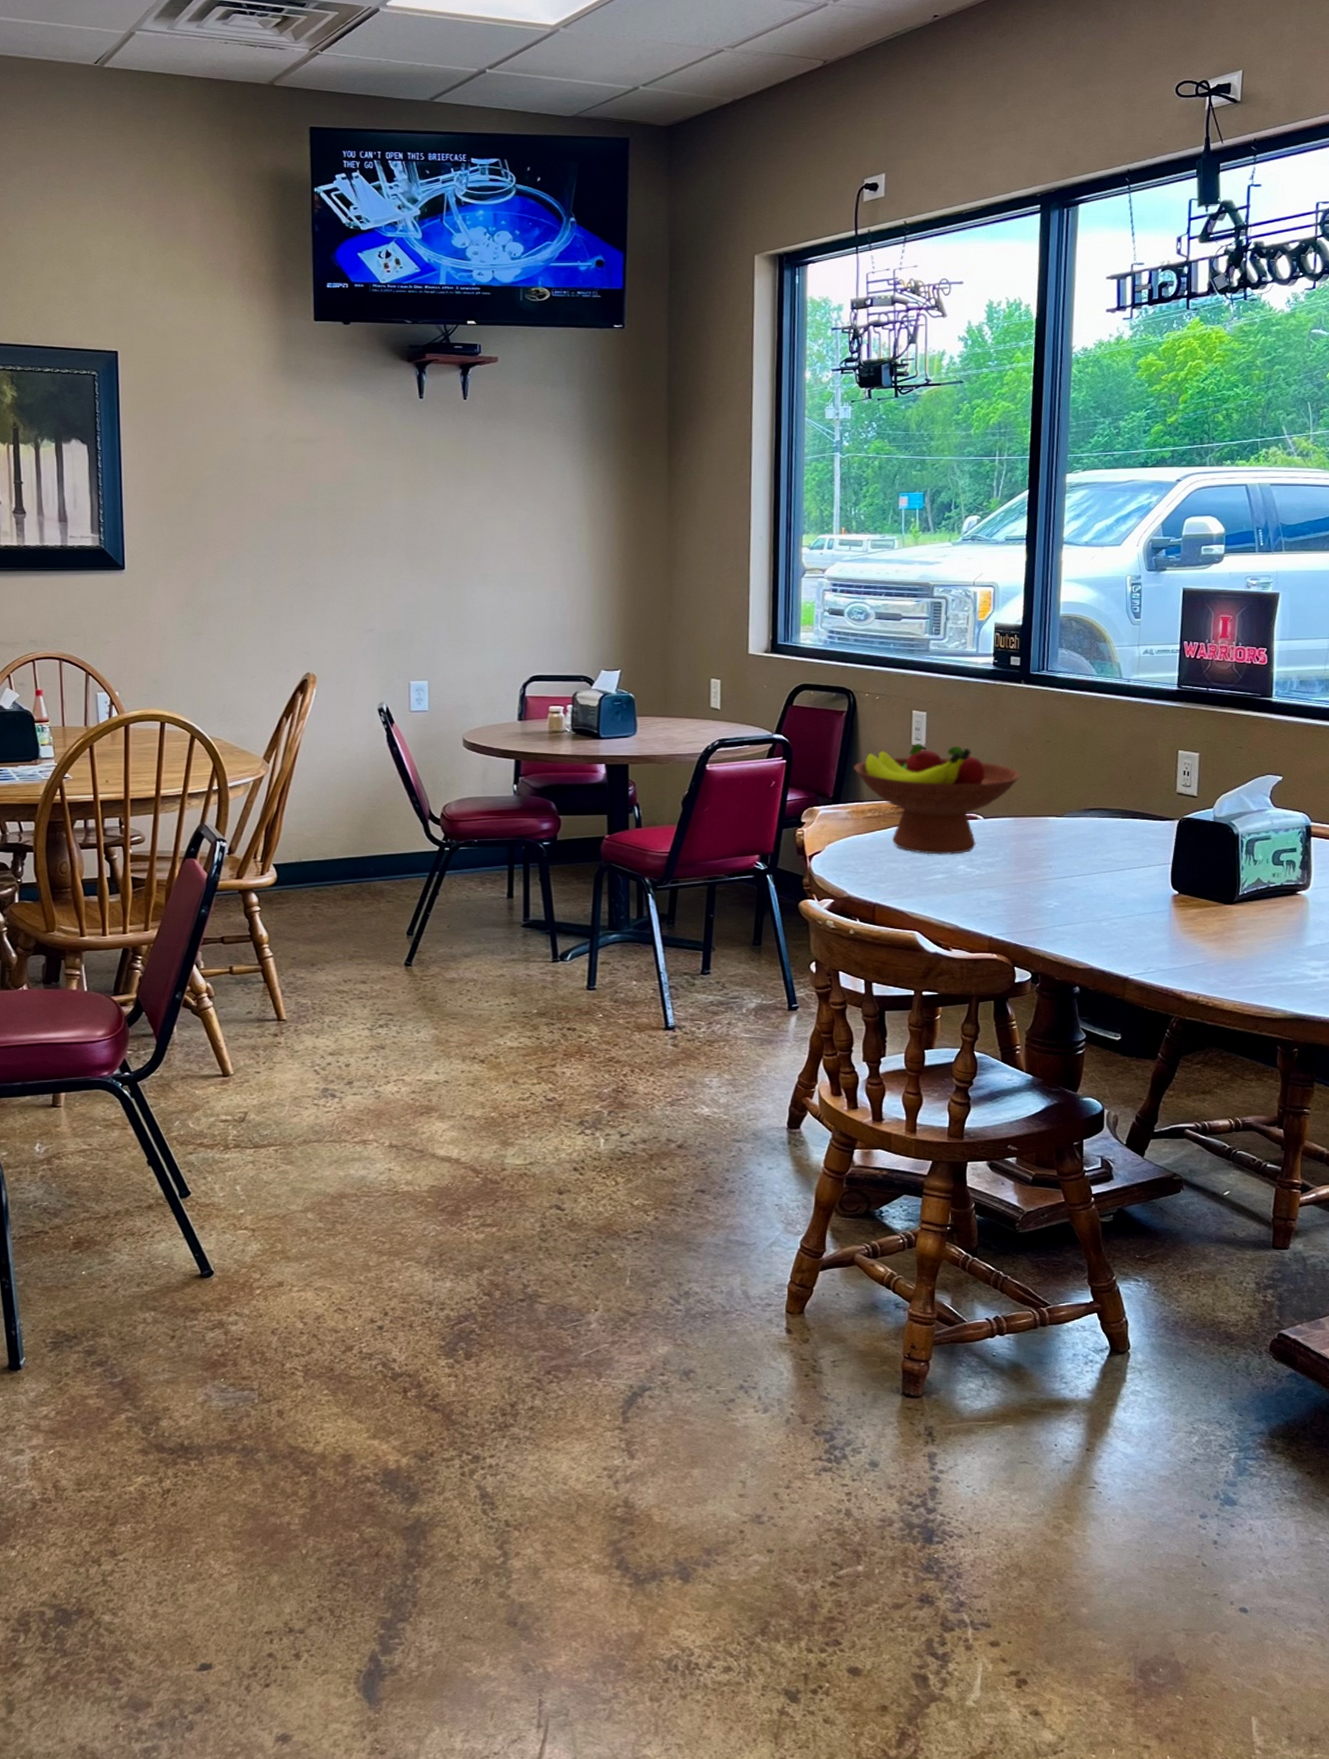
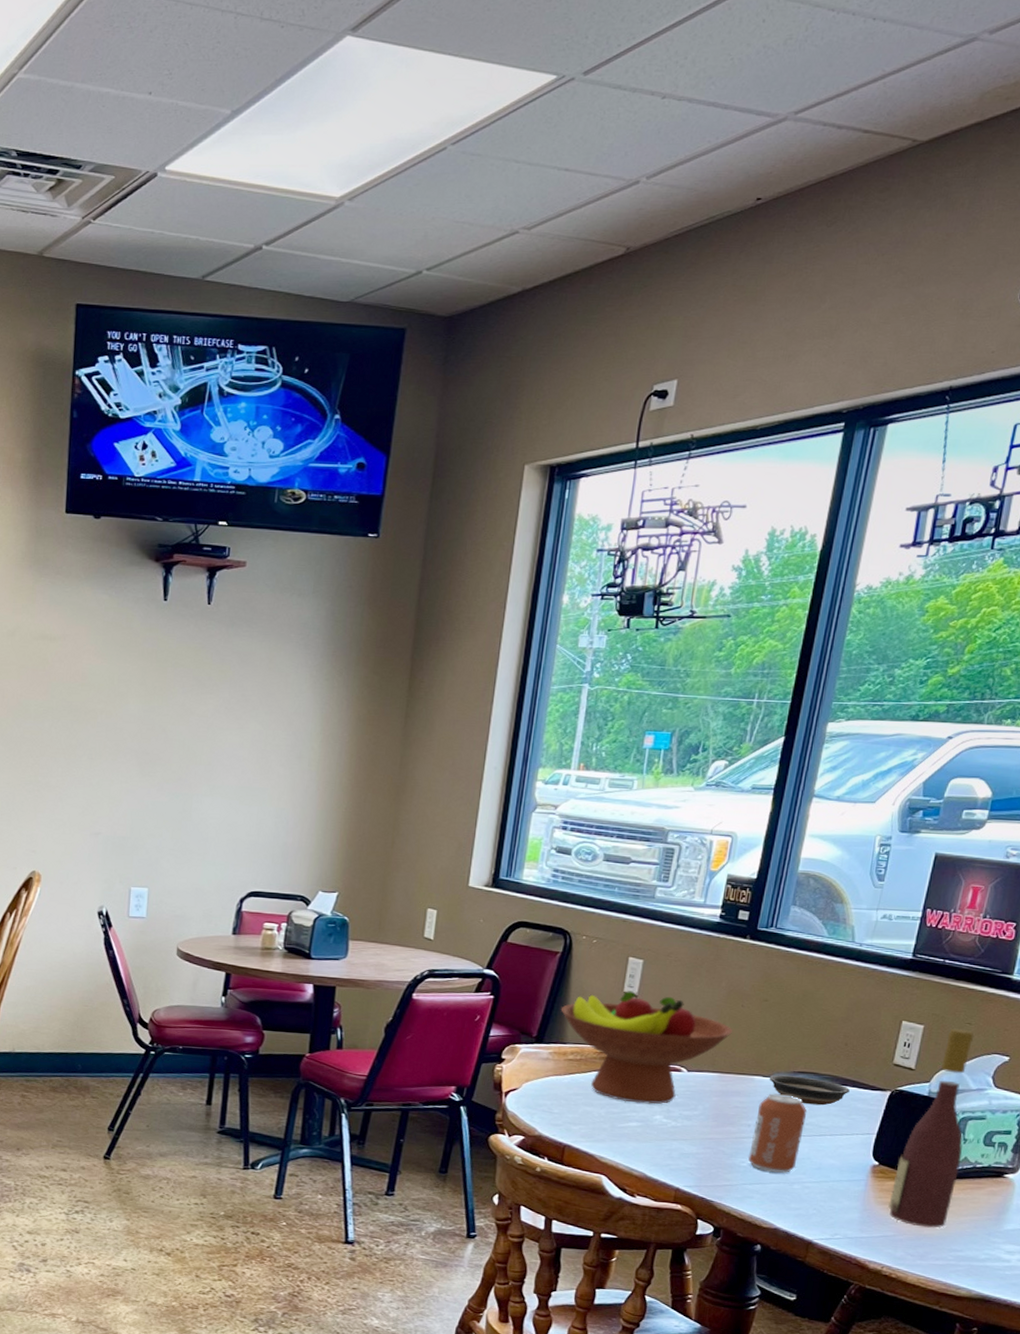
can: none [1053,832,1104,911] -> present [747,1093,808,1173]
saucer: none [1062,813,1140,841] -> present [769,1075,850,1106]
wine bottle: none [1194,753,1255,952] -> present [888,1028,974,1228]

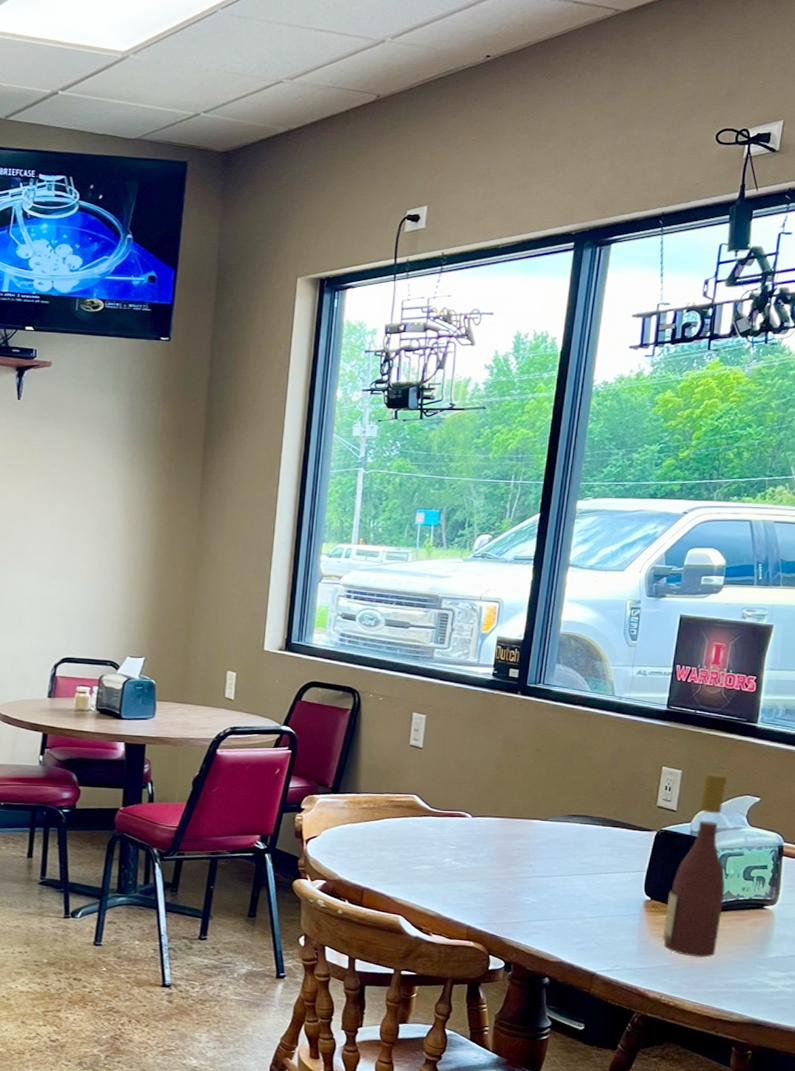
fruit bowl: present [560,991,733,1104] -> none [353,744,511,848]
can: present [747,1093,808,1173] -> none [531,836,583,910]
saucer: present [769,1075,850,1106] -> none [546,818,620,846]

